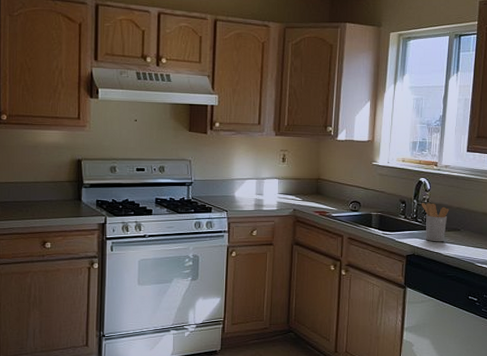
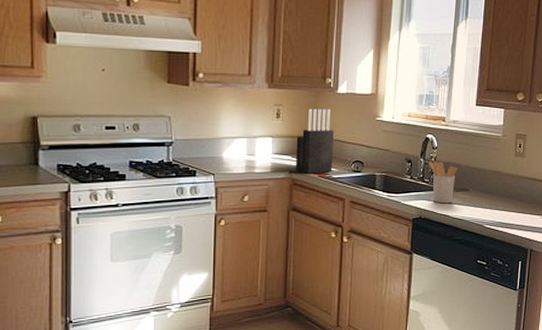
knife block: none [298,153,333,212] -> present [295,108,334,174]

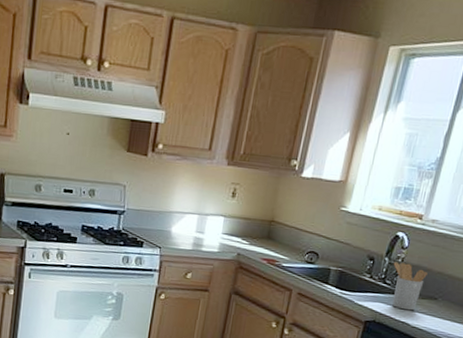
knife block: present [295,108,334,174] -> none [243,190,292,260]

